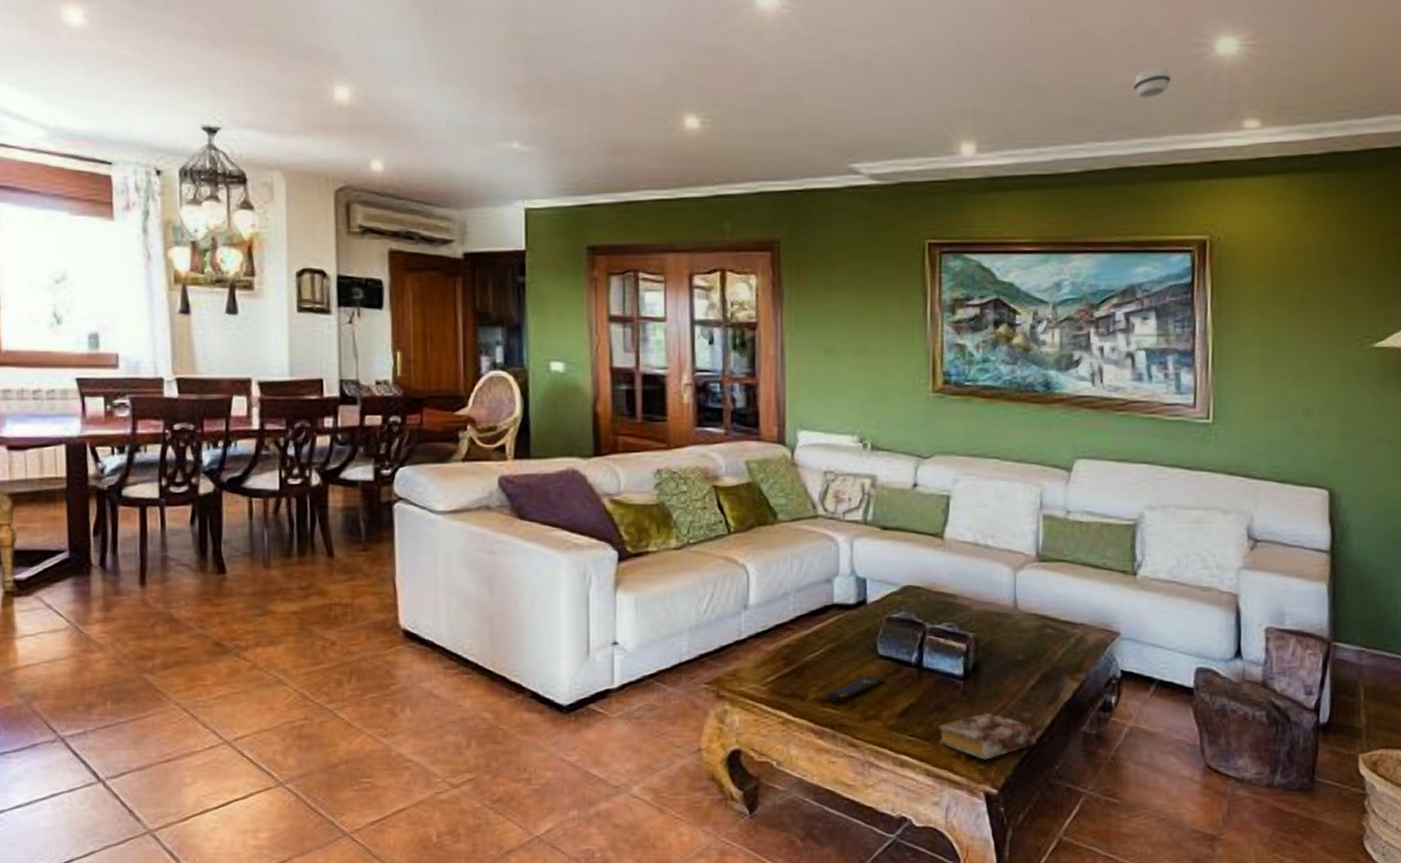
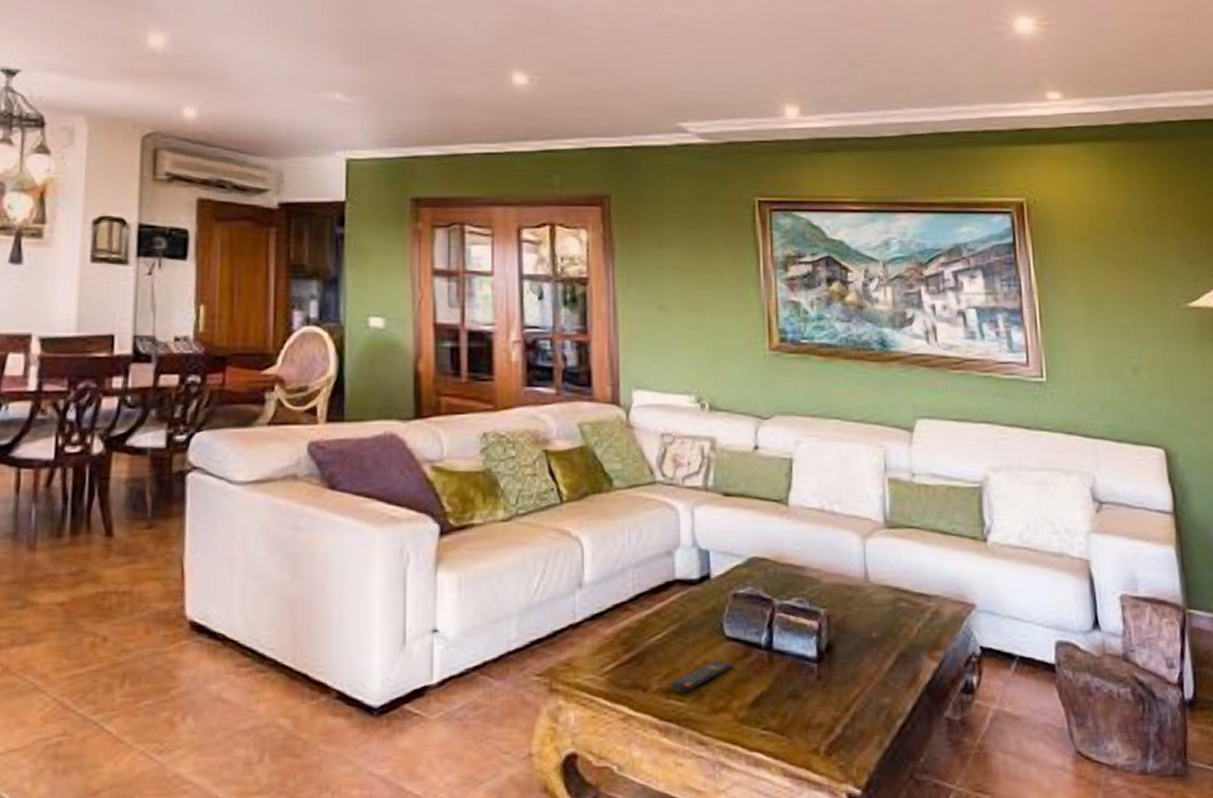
book: present [939,712,1037,760] -> none [794,698,899,755]
smoke detector: present [1133,68,1172,98] -> none [942,42,978,70]

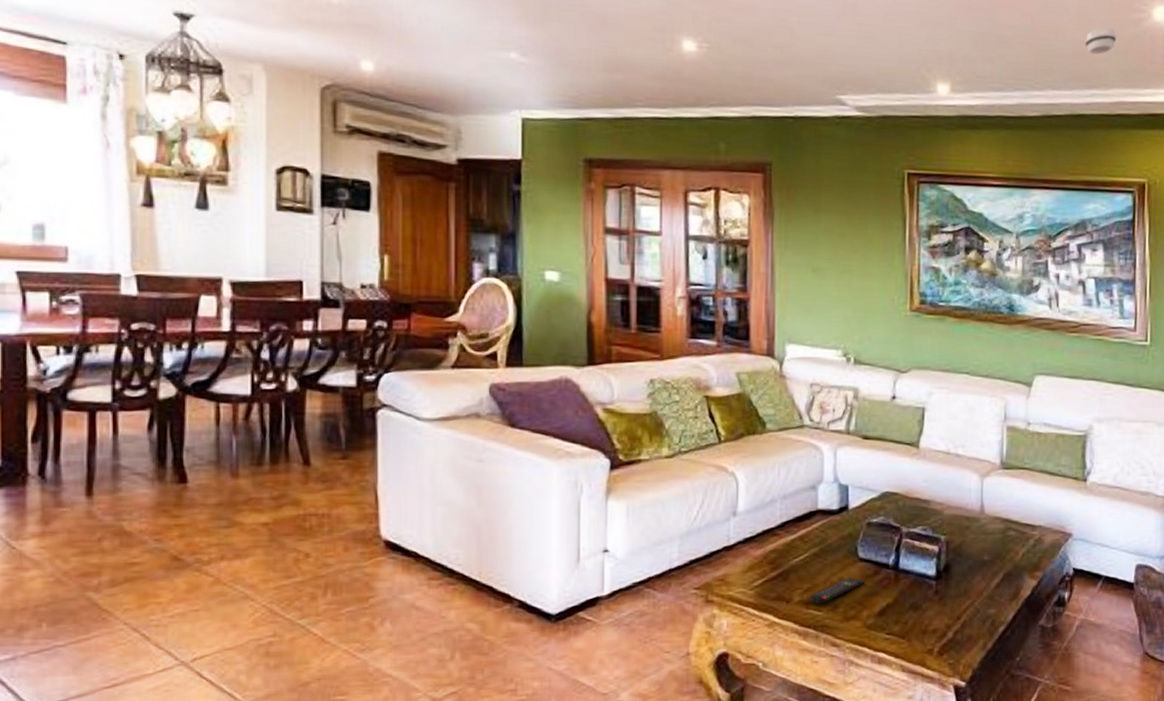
smoke detector: none [942,42,978,70] -> present [1085,28,1117,55]

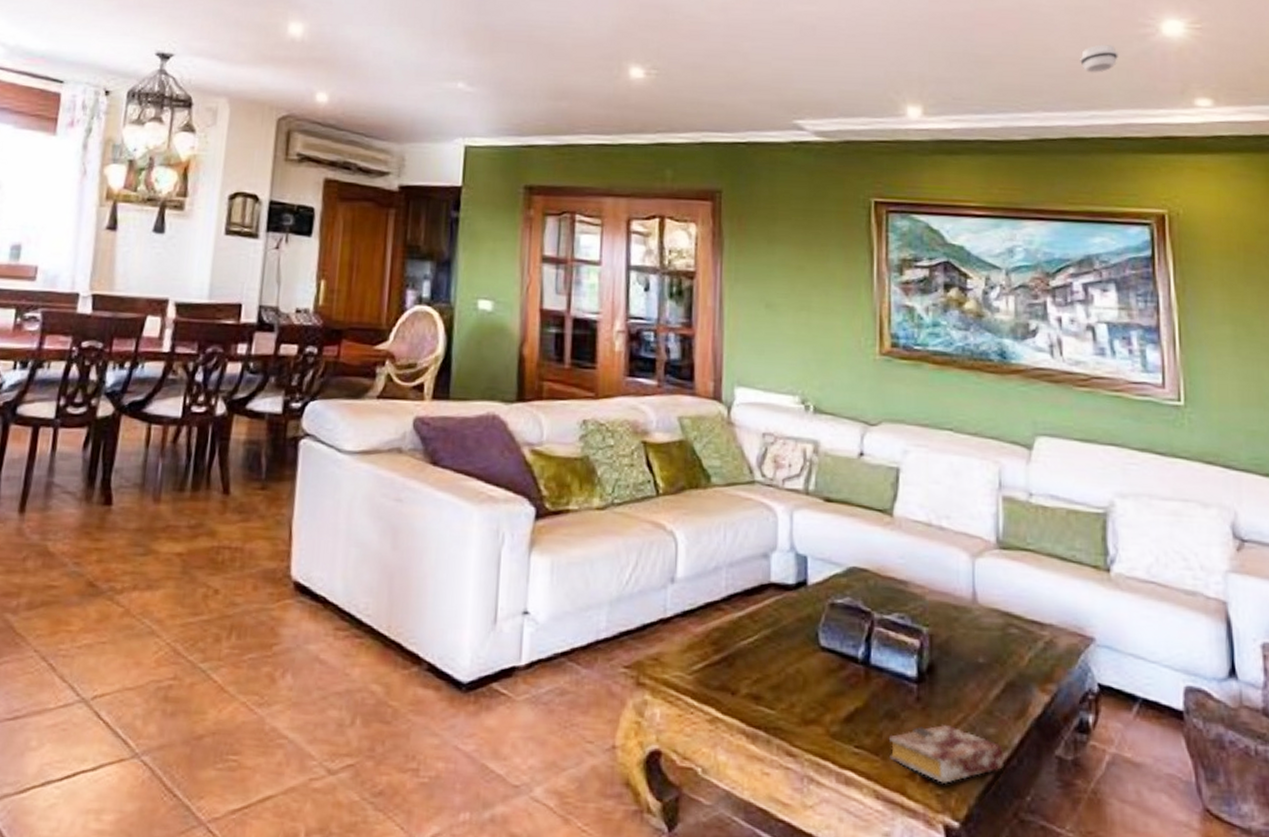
remote control: present [809,577,865,603] -> none [759,670,828,699]
book: none [913,609,1000,654] -> present [889,723,1003,783]

